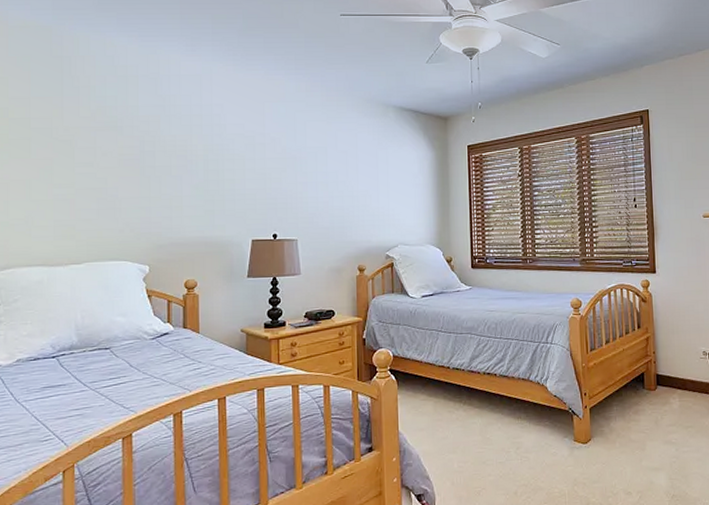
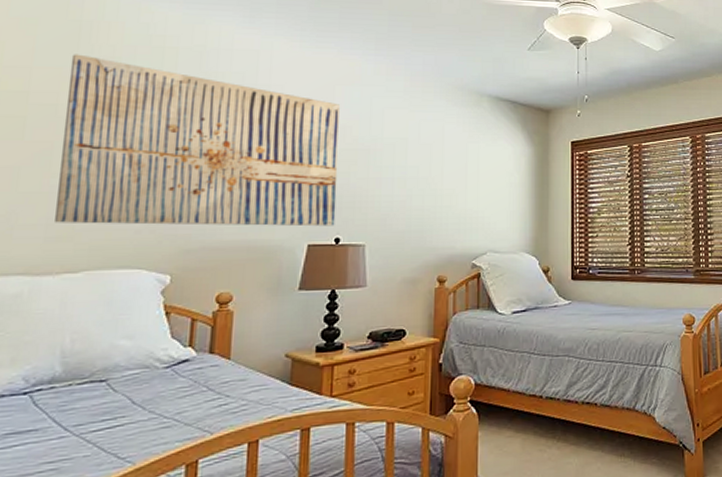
wall art: none [58,85,272,225] -> present [55,54,341,227]

